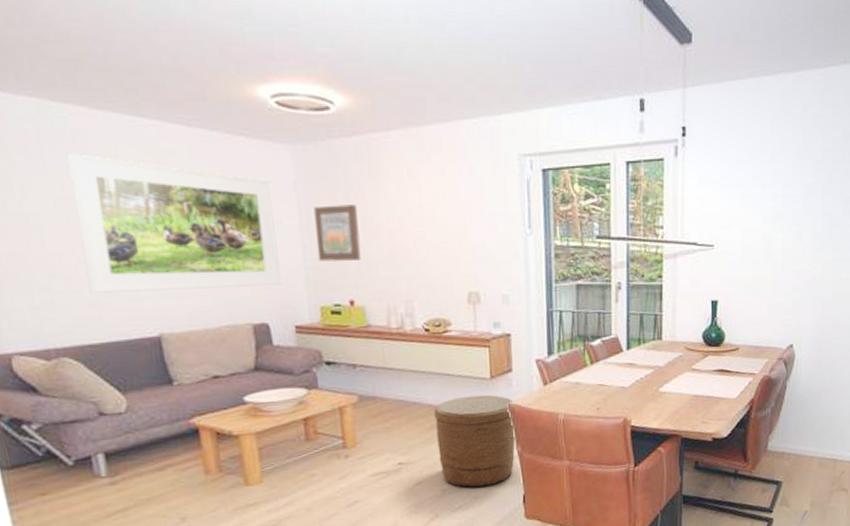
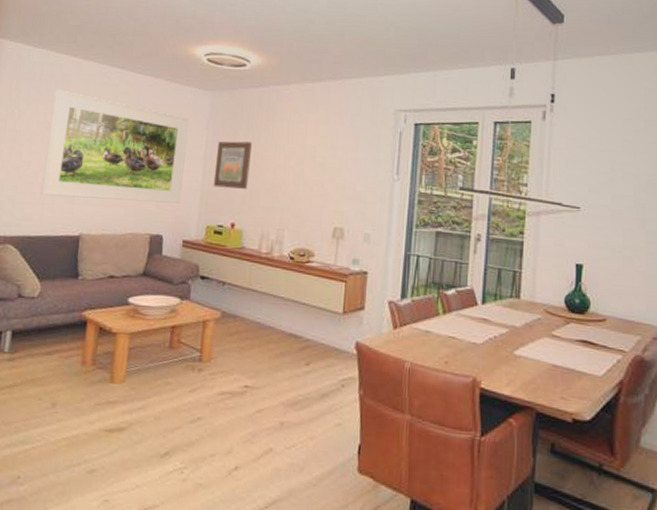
basket: present [433,394,516,488] -> none [282,327,364,428]

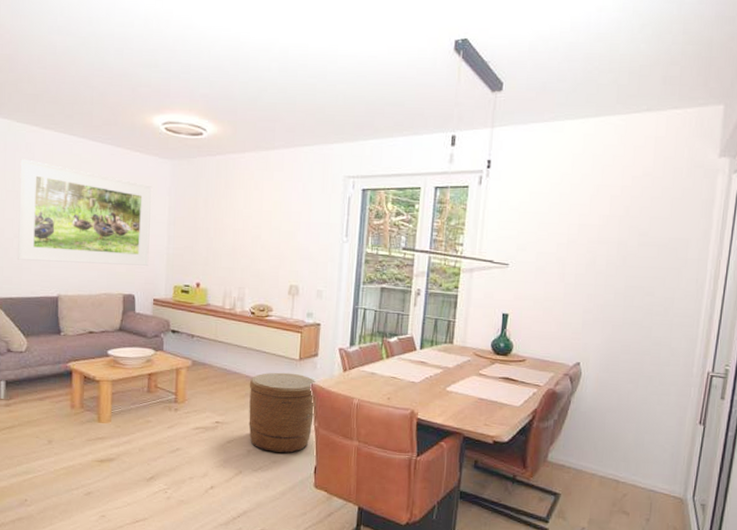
wall art: present [213,141,252,189] -> none [178,207,212,252]
basket: none [282,327,364,428] -> present [248,372,318,454]

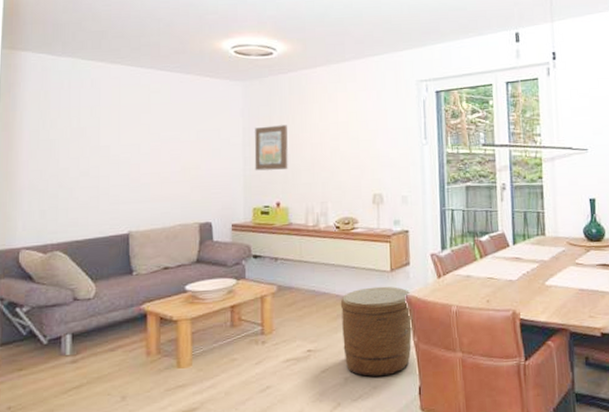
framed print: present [18,159,153,267] -> none [84,95,225,199]
wall art: none [178,207,212,252] -> present [254,125,288,171]

